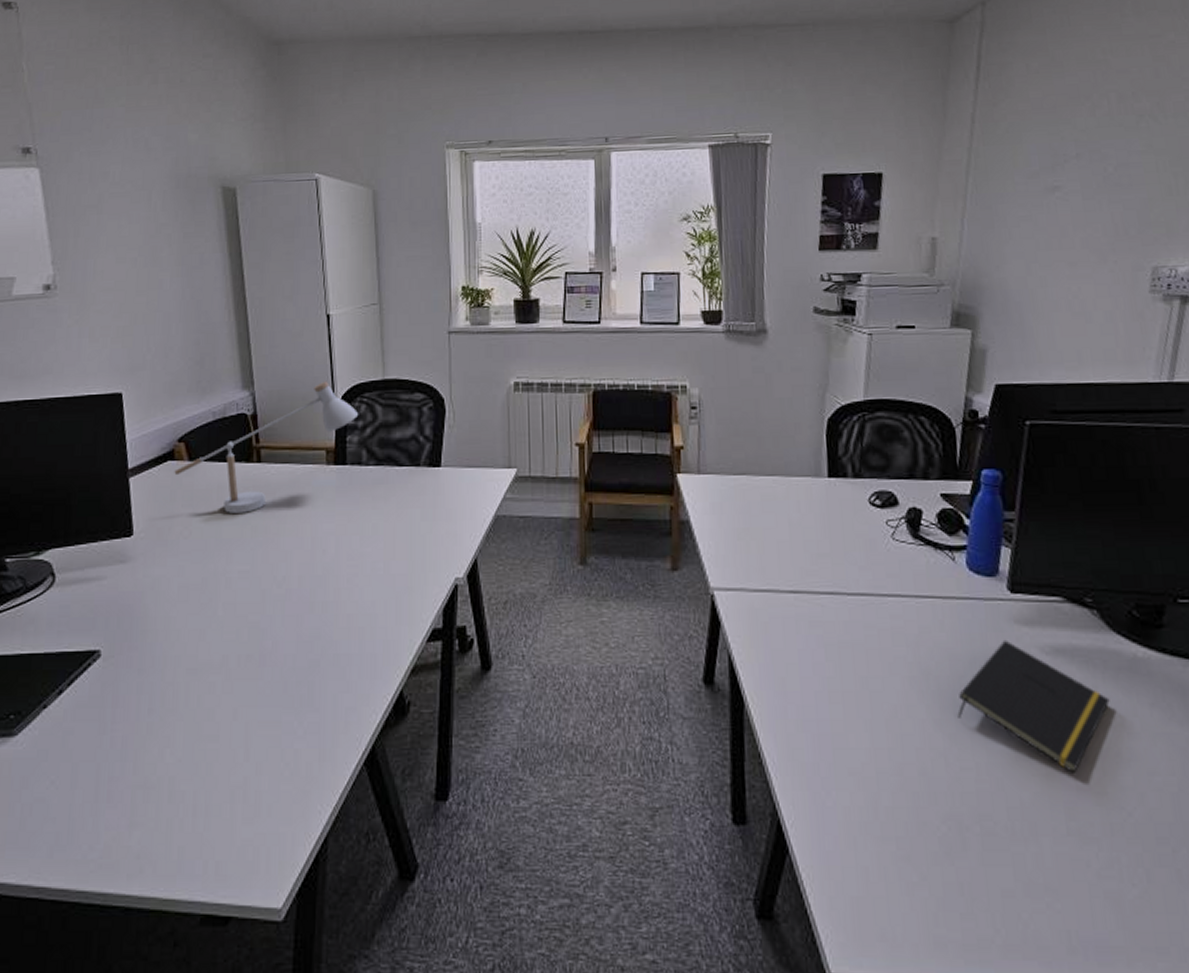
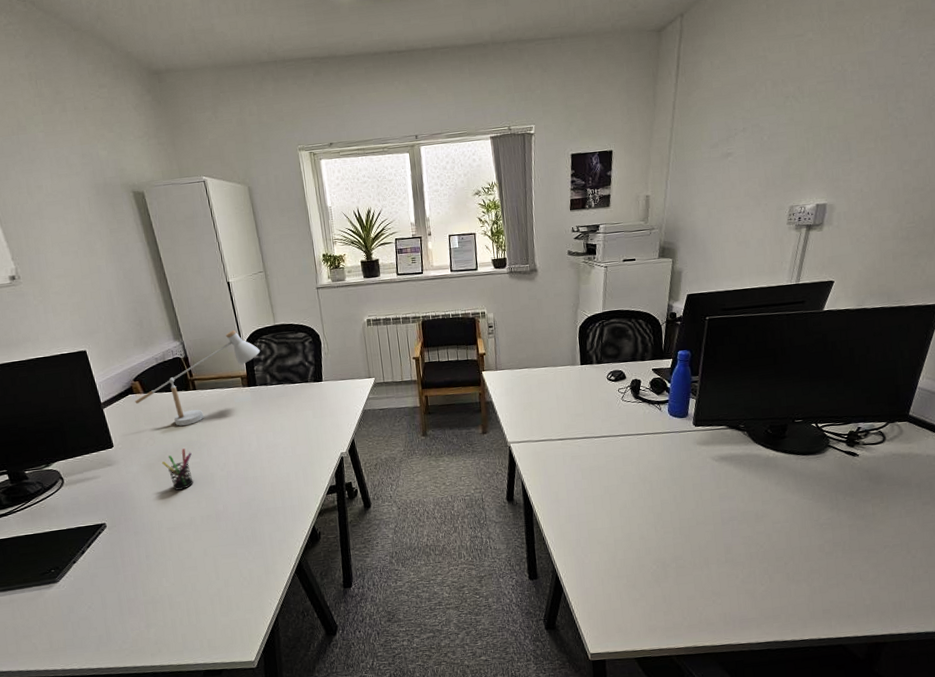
pen holder: none [195,548,240,611] -> present [161,448,193,490]
notepad: present [957,639,1110,773] -> none [662,455,753,528]

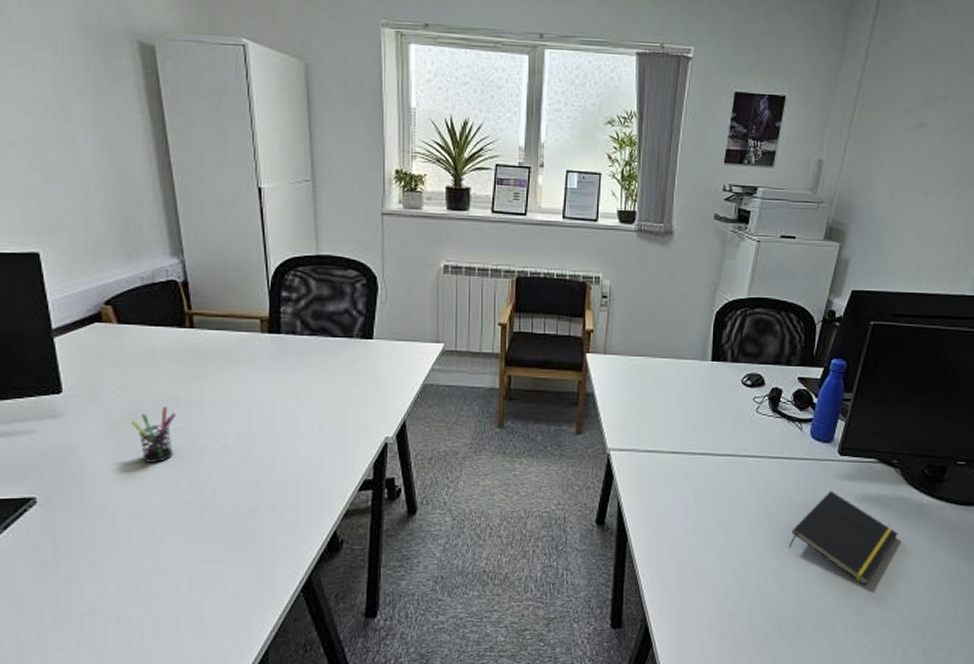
desk lamp: present [135,329,261,426] -> none [102,253,293,375]
notepad: none [662,455,753,528] -> present [789,490,898,585]

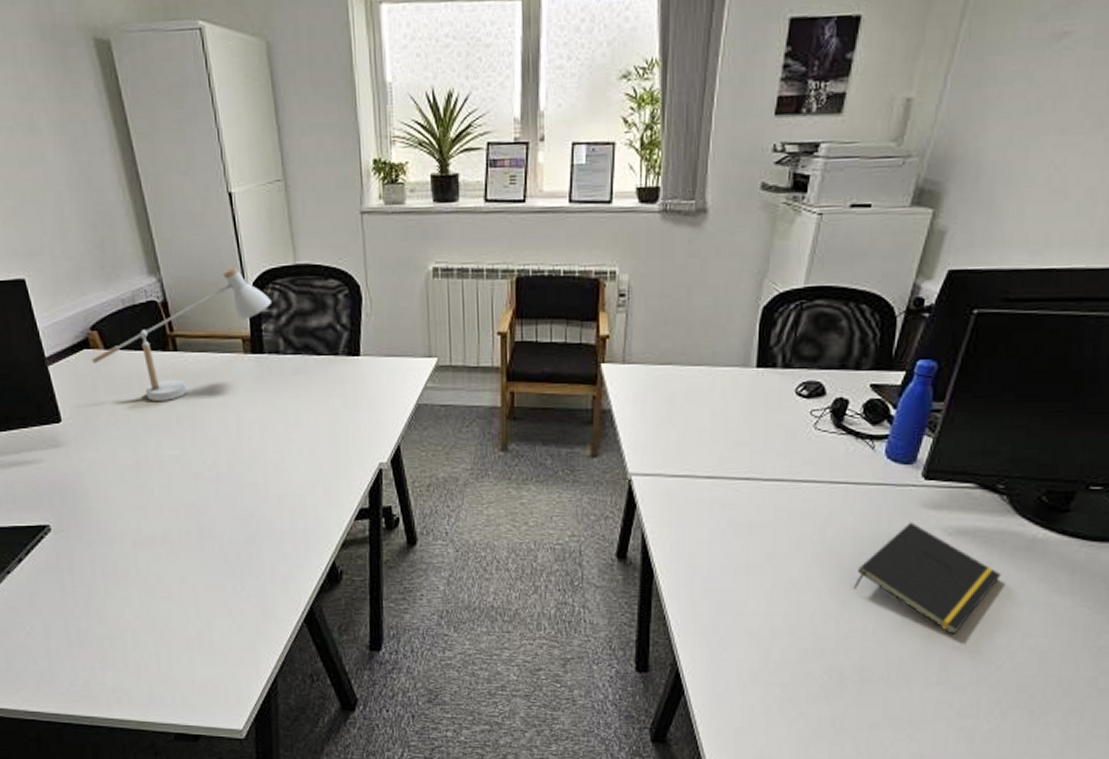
desk lamp: none [102,253,293,375] -> present [91,266,273,401]
pen holder: present [130,406,176,463] -> none [126,434,169,491]

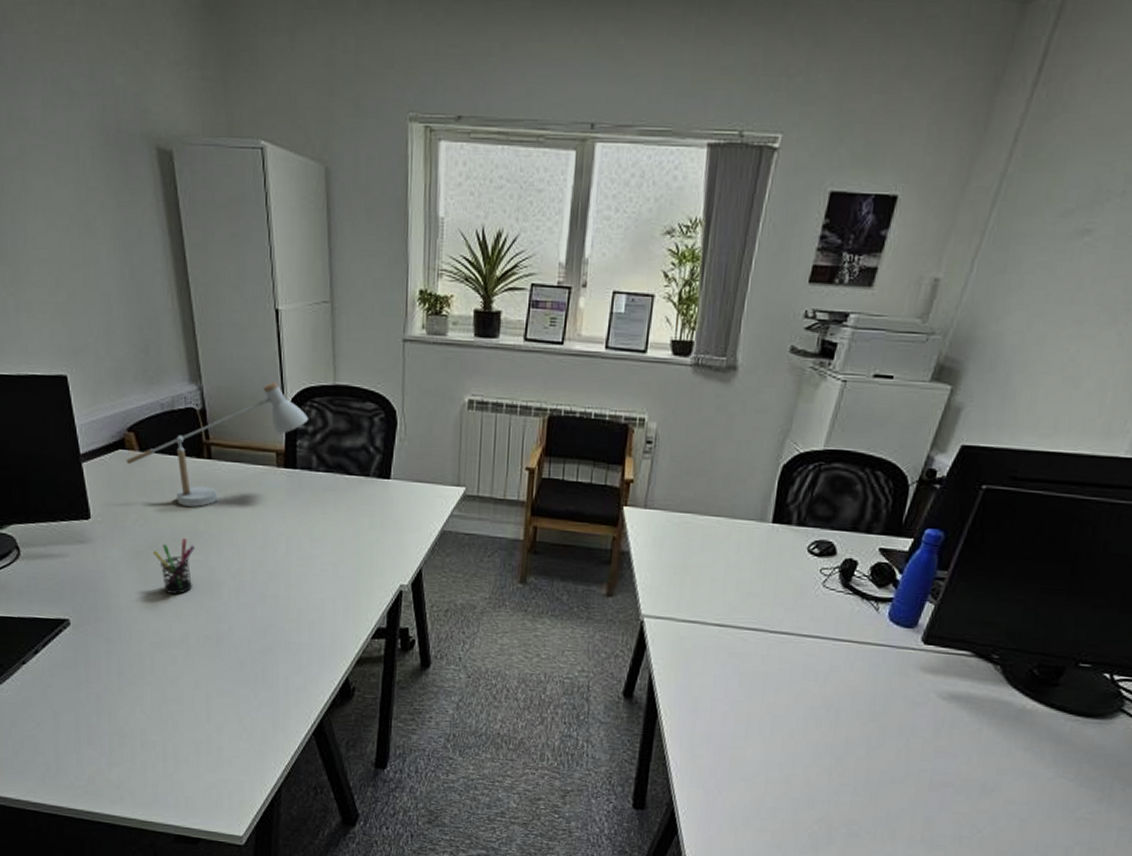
pen holder: none [126,434,169,491] -> present [152,538,195,594]
notepad: present [853,522,1001,635] -> none [848,683,990,796]

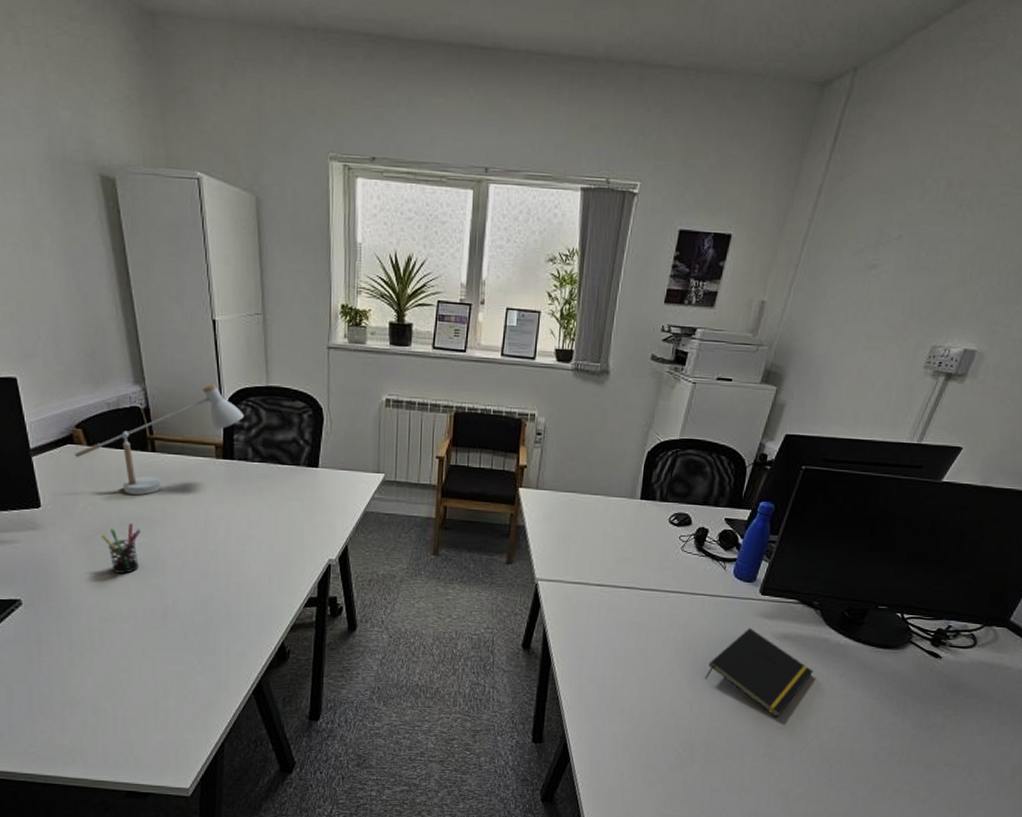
notepad: none [848,683,990,796] -> present [705,627,813,717]

